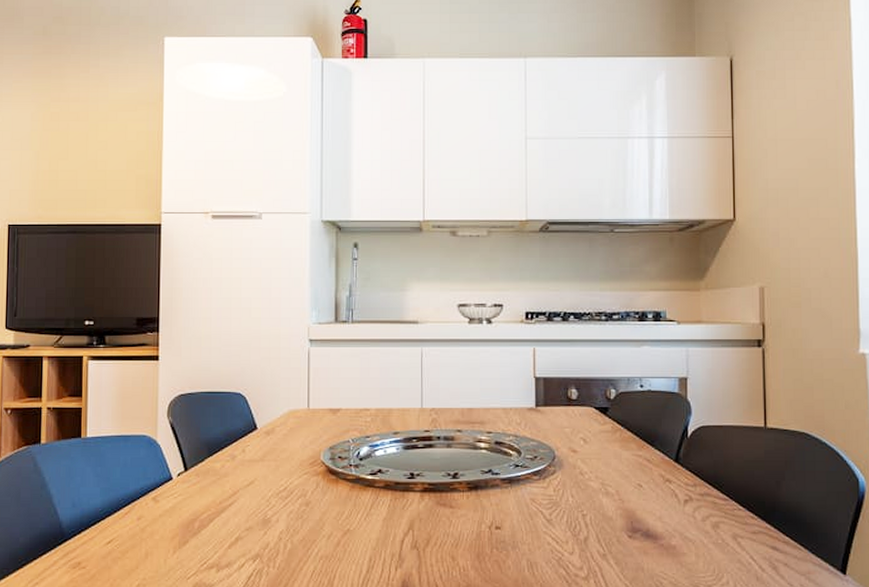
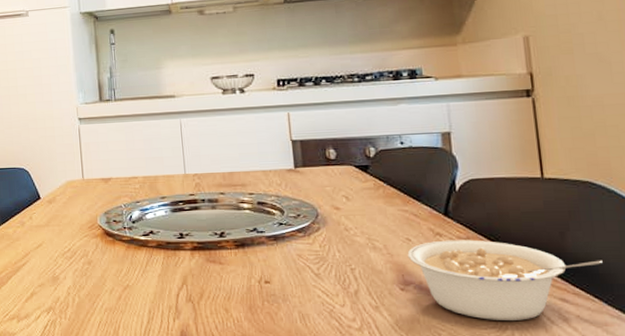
legume: none [637,487,810,569] -> present [407,240,602,320]

